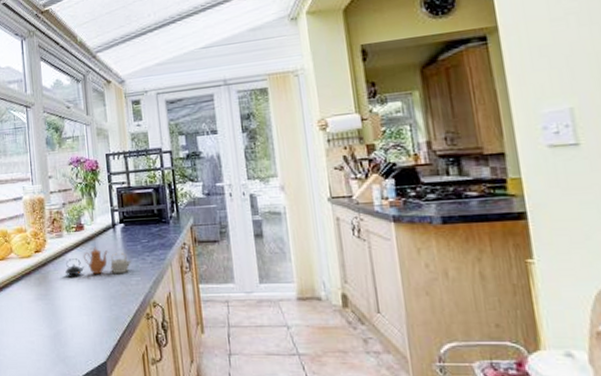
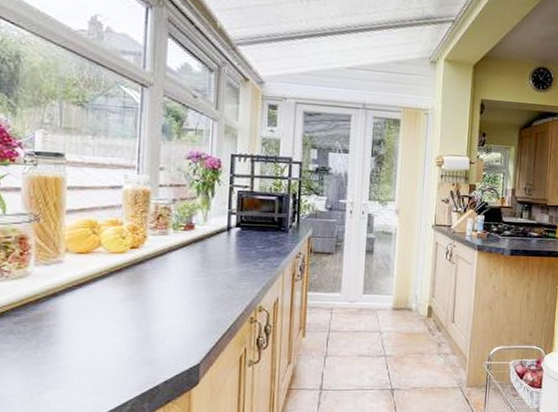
teapot: present [65,247,132,276] -> none [166,248,244,278]

